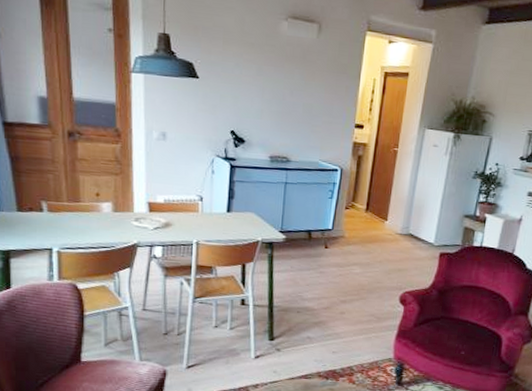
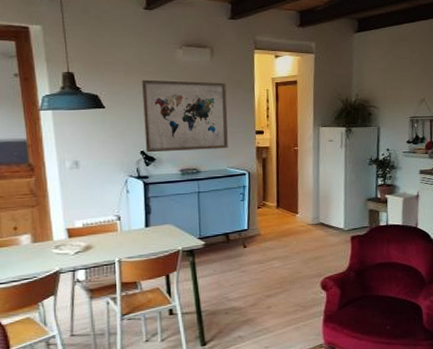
wall art: none [236,51,330,140] -> present [141,79,228,153]

